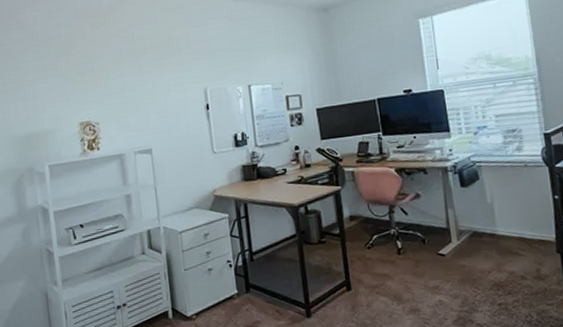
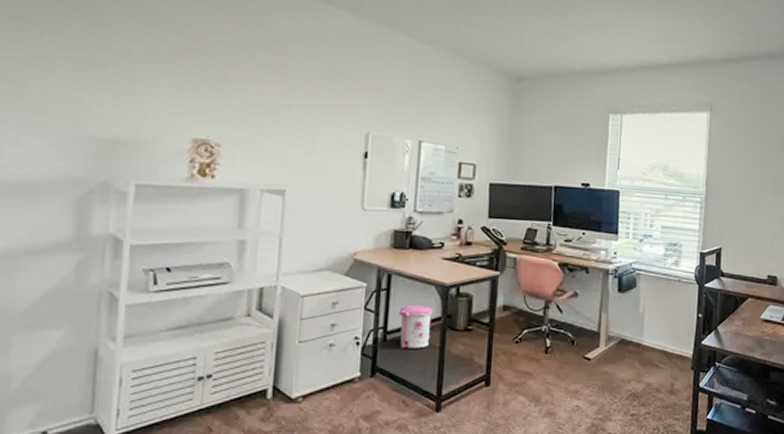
trash can: none [259,225,290,266] -> present [399,304,434,349]

